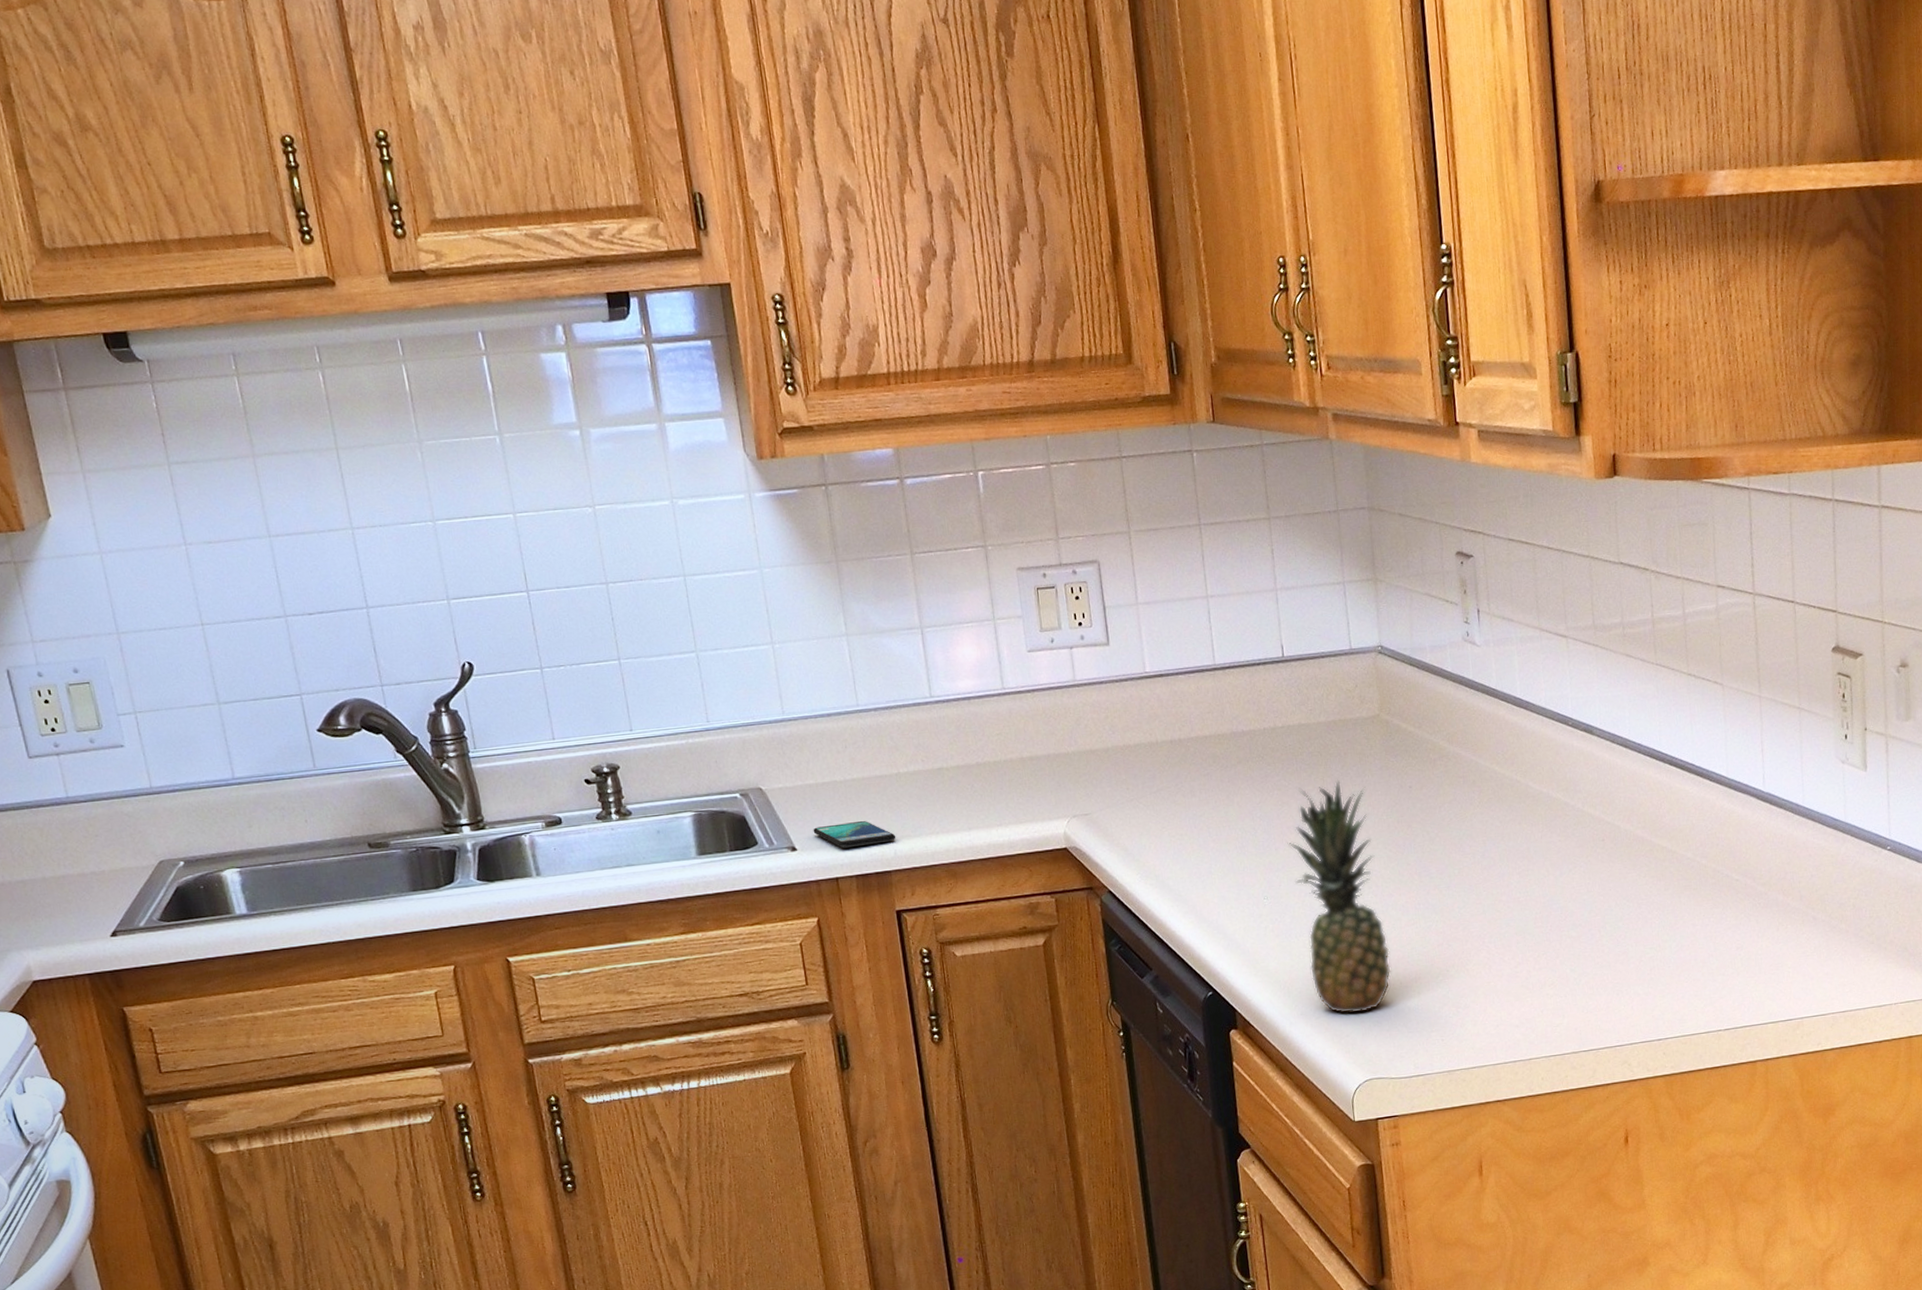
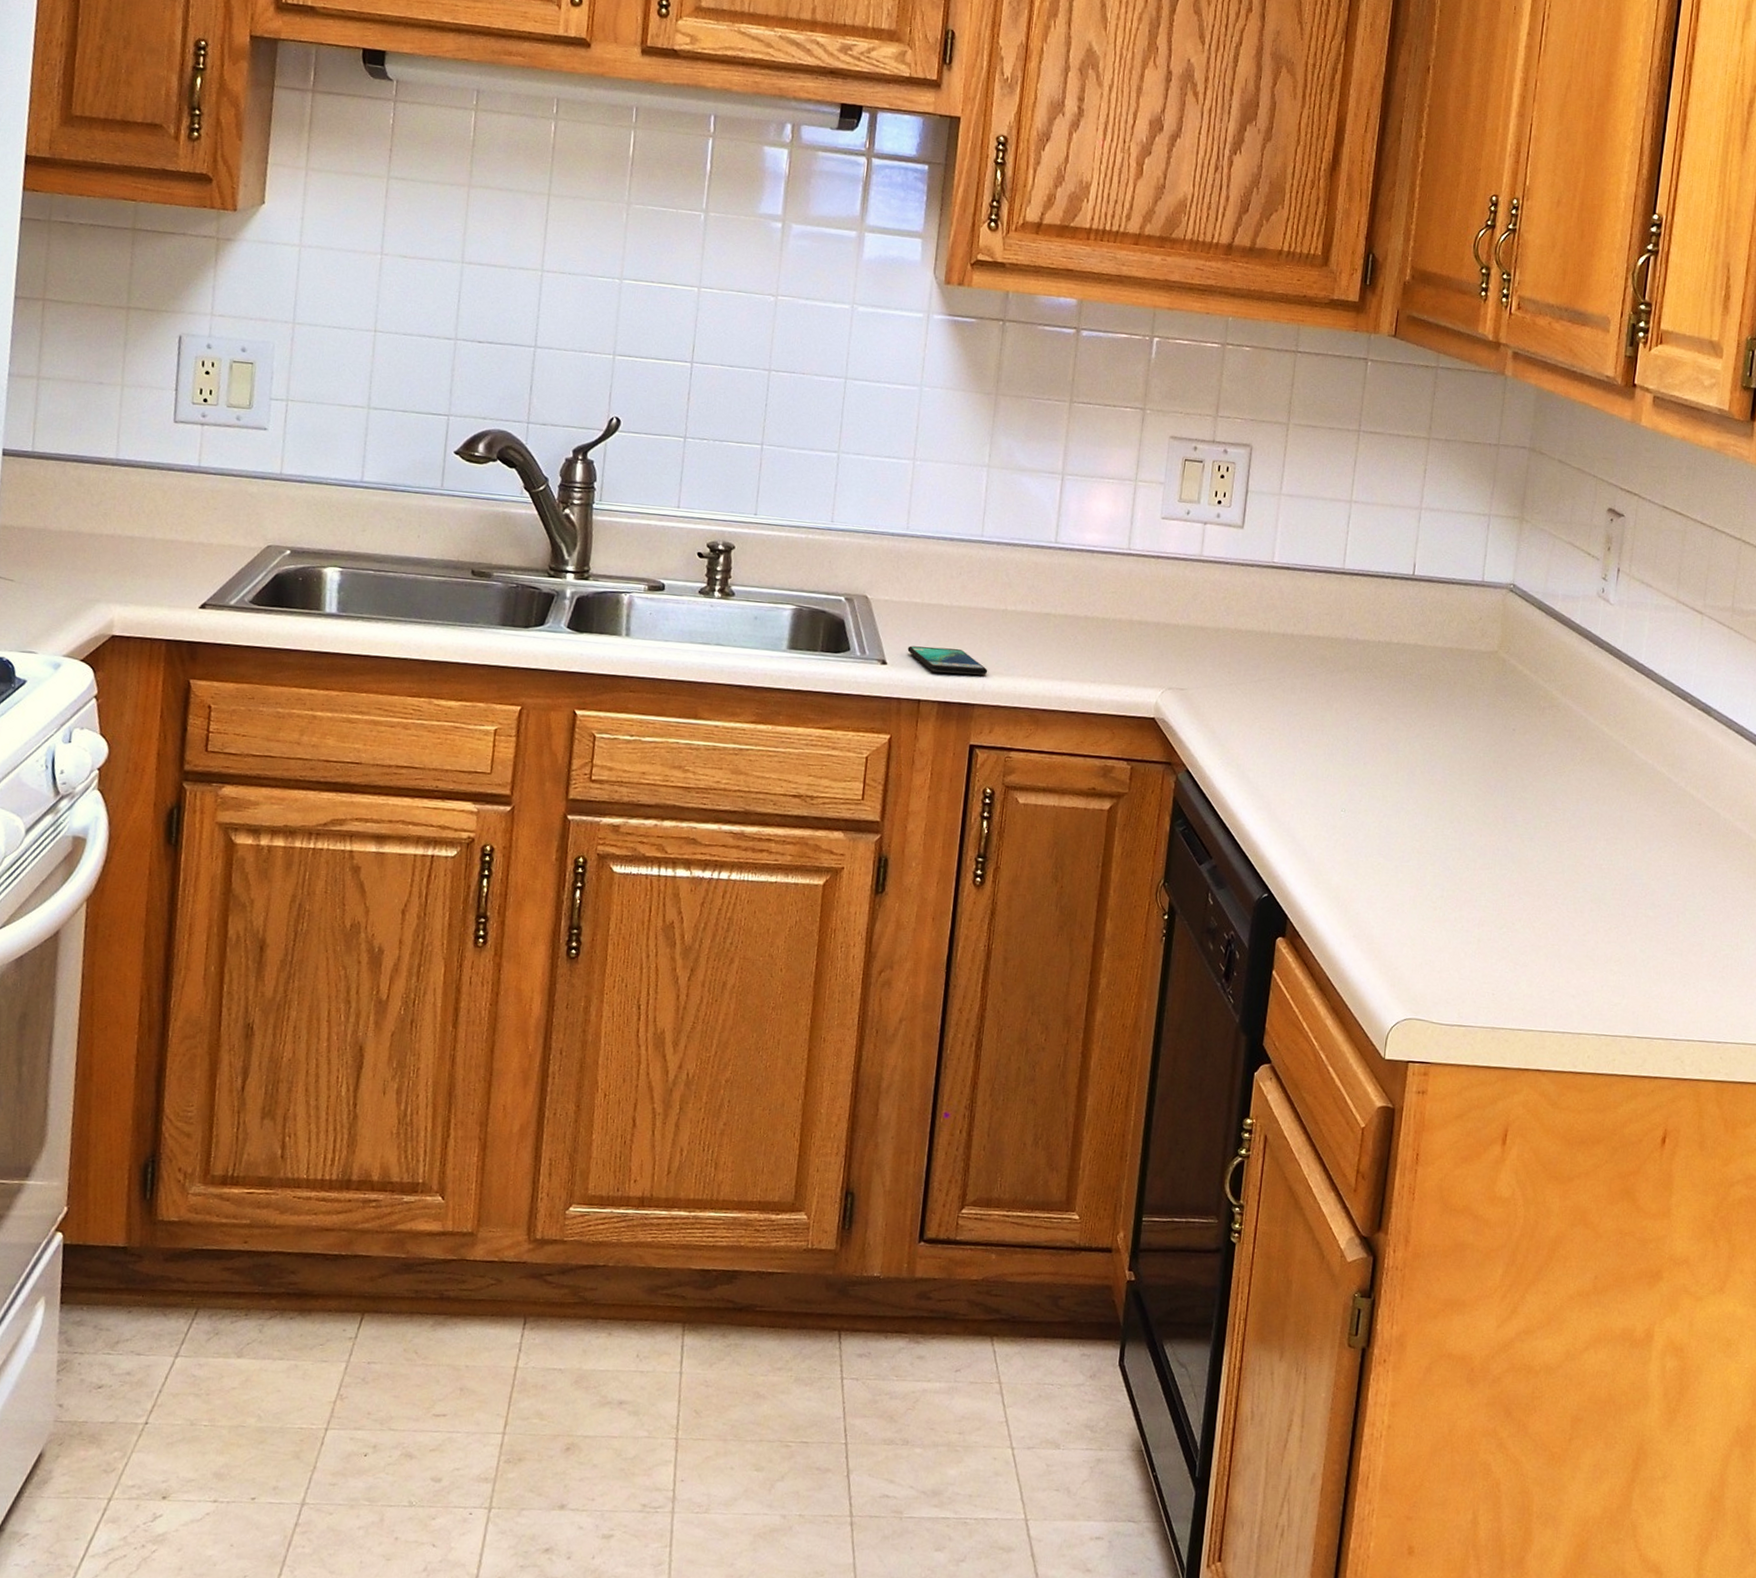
fruit: present [1287,780,1391,1014] -> none [1372,707,1469,948]

